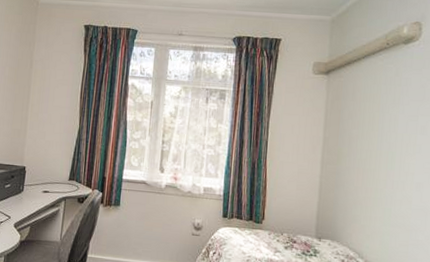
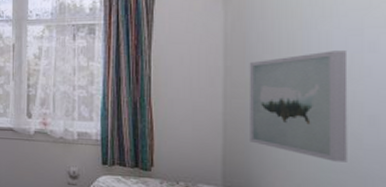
wall art: none [337,130,406,219] -> present [248,50,348,162]

